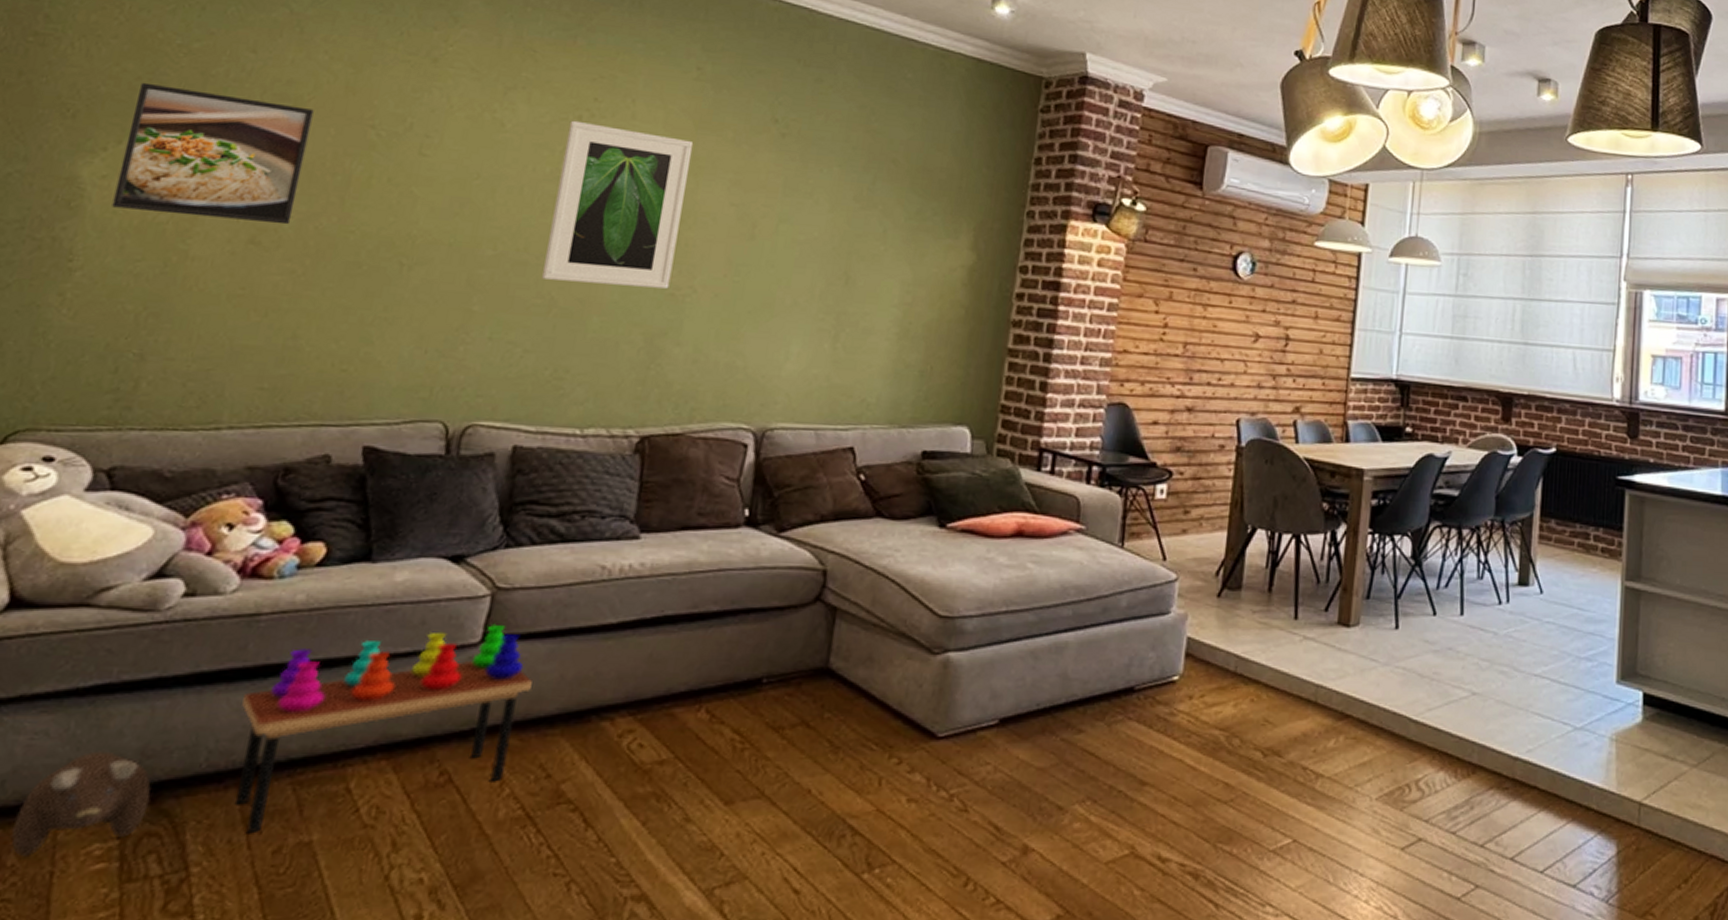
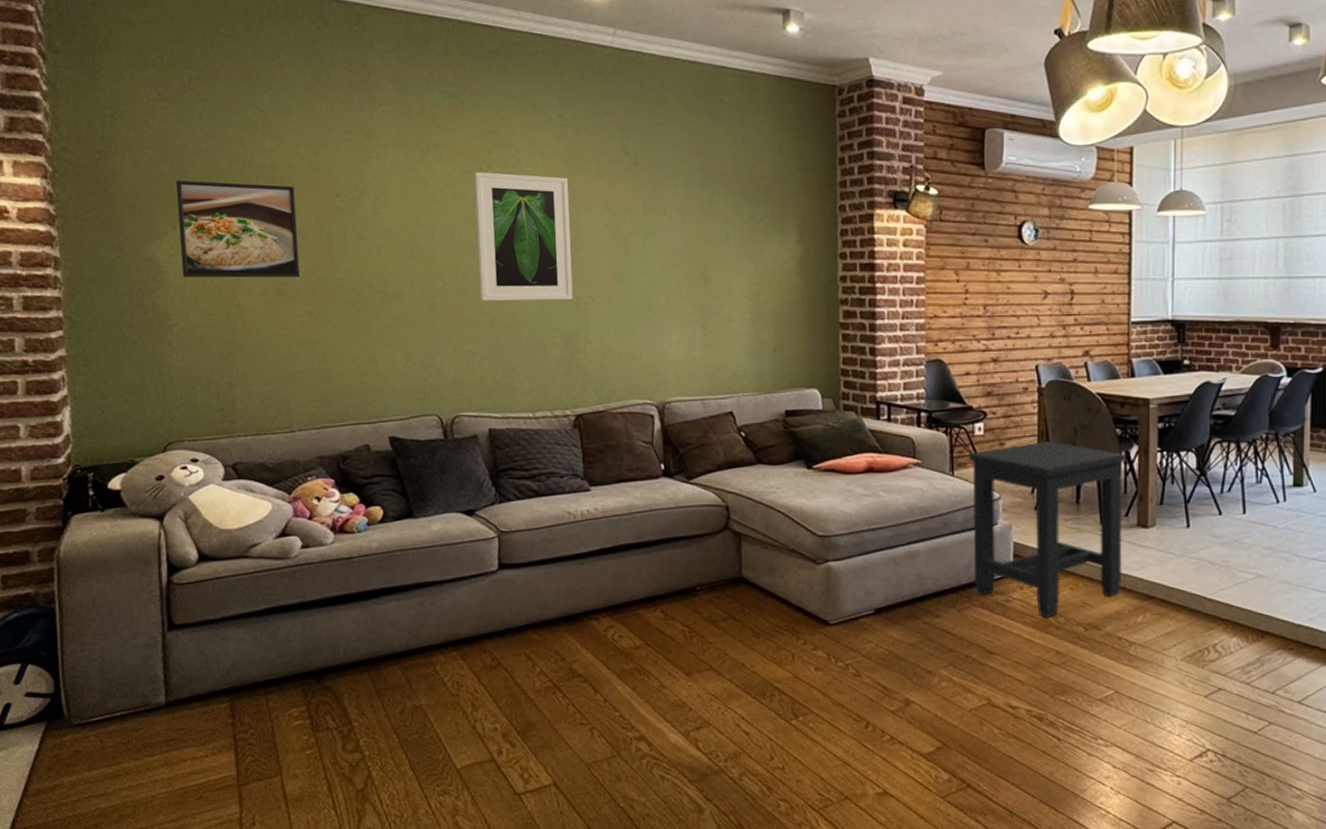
plush toy: present [10,751,151,856] -> none [241,651,318,717]
stacking toy: present [236,623,532,834] -> none [356,556,539,701]
side table: none [1132,512,1333,738] -> present [968,441,1127,618]

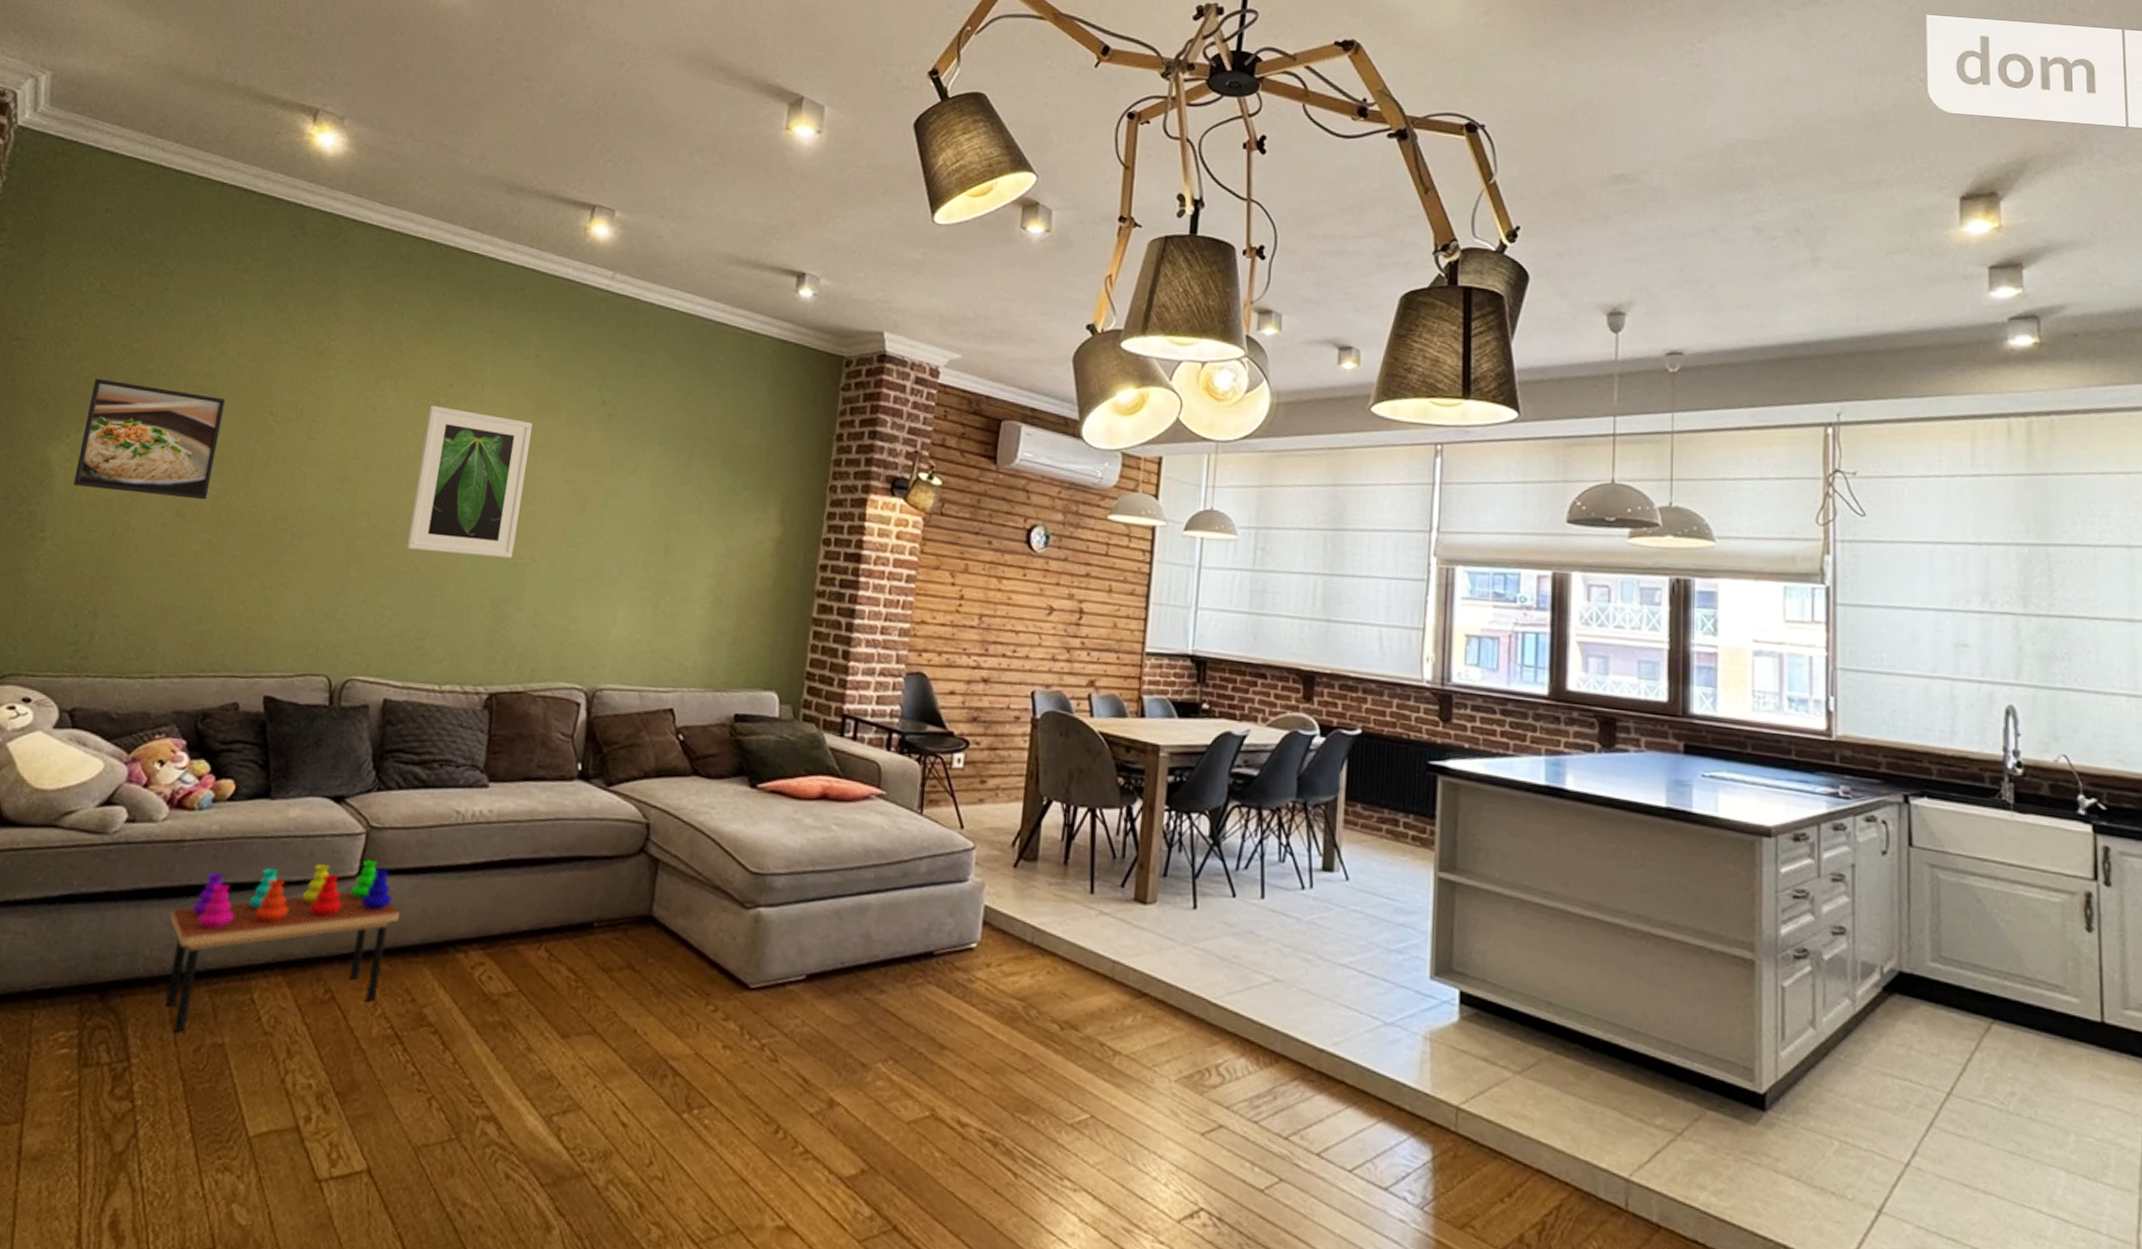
stacking toy: none [356,556,539,701] -> present [166,859,400,1033]
side table: present [968,441,1127,618] -> none [931,783,1129,1008]

